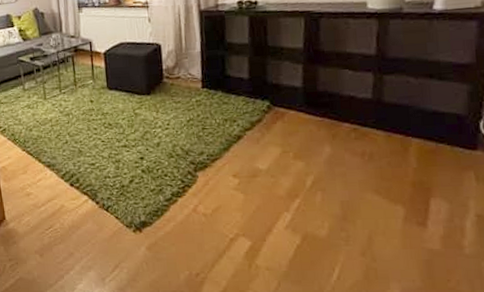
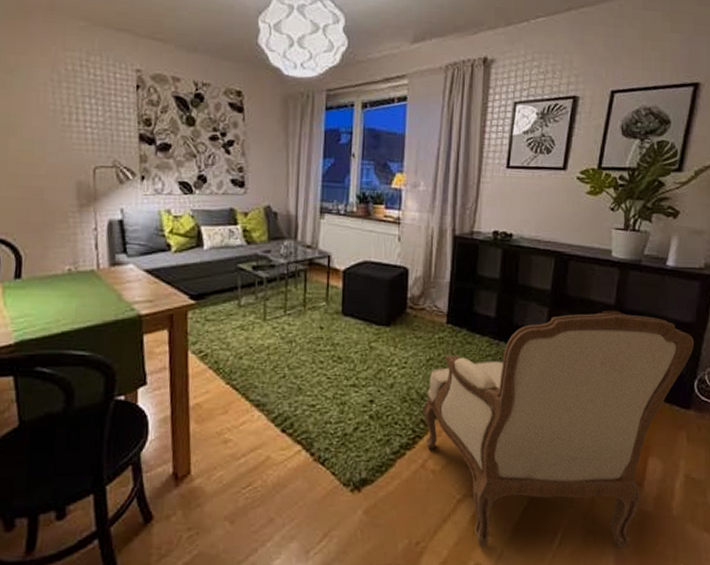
armchair: none [189,60,476,283] -> present [424,310,694,548]

